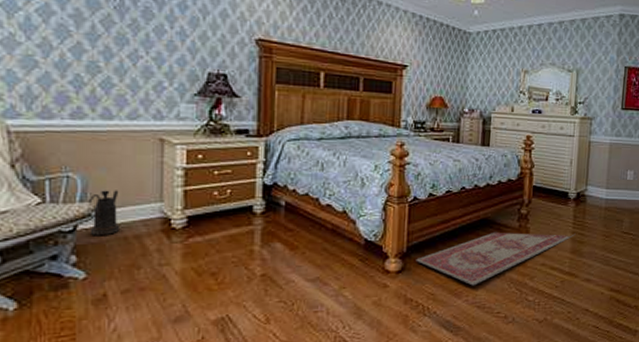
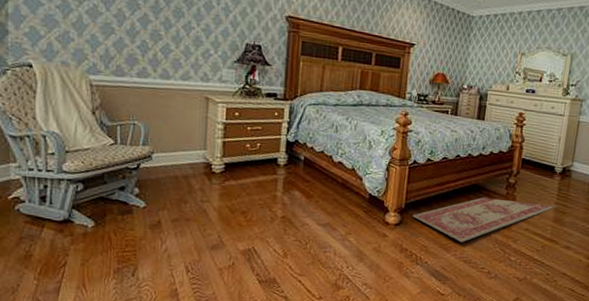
watering can: present [86,190,119,236] -> none [147,137,173,174]

